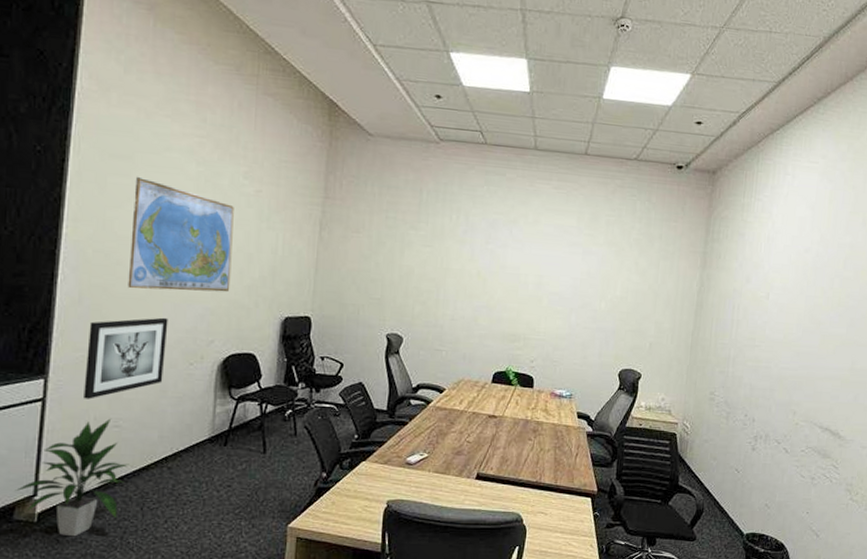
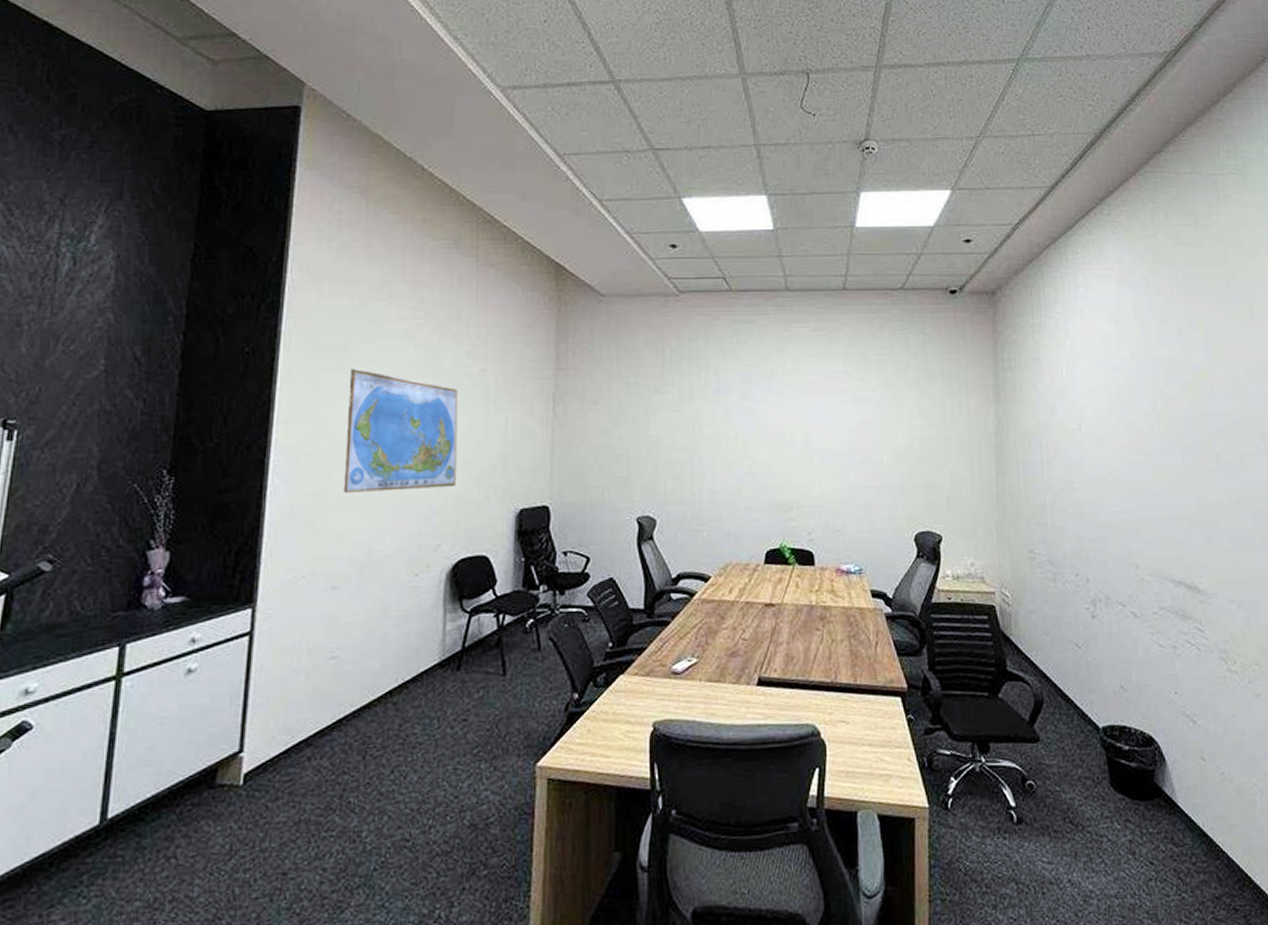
indoor plant: present [14,418,130,537] -> none [217,648,349,801]
wall art: present [84,317,168,399] -> none [296,523,389,628]

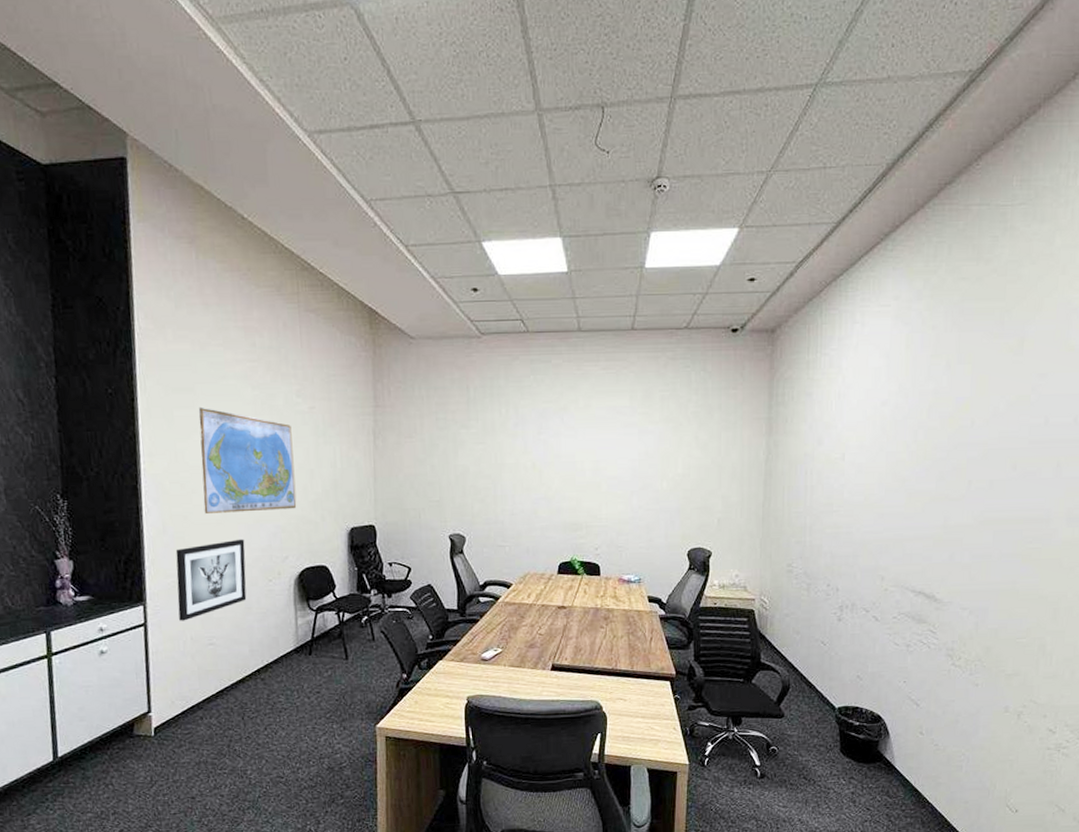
wall art: none [296,523,389,628] -> present [175,539,247,621]

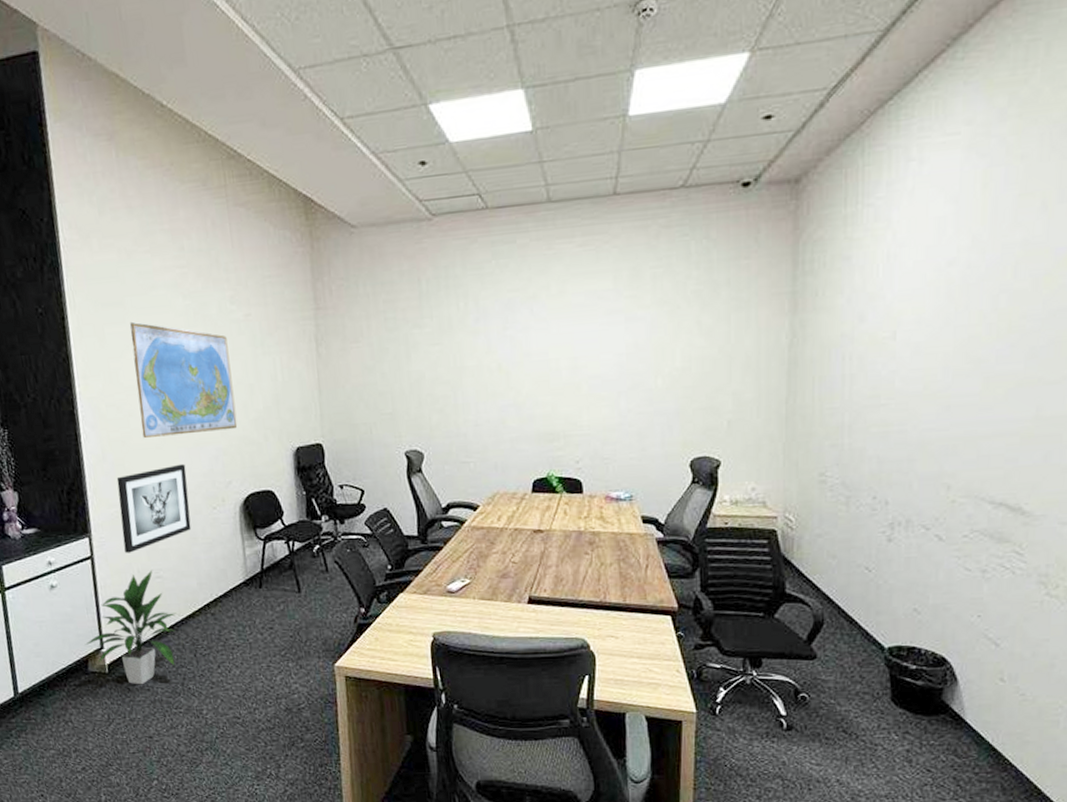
indoor plant: none [131,637,227,747] -> present [84,570,177,685]

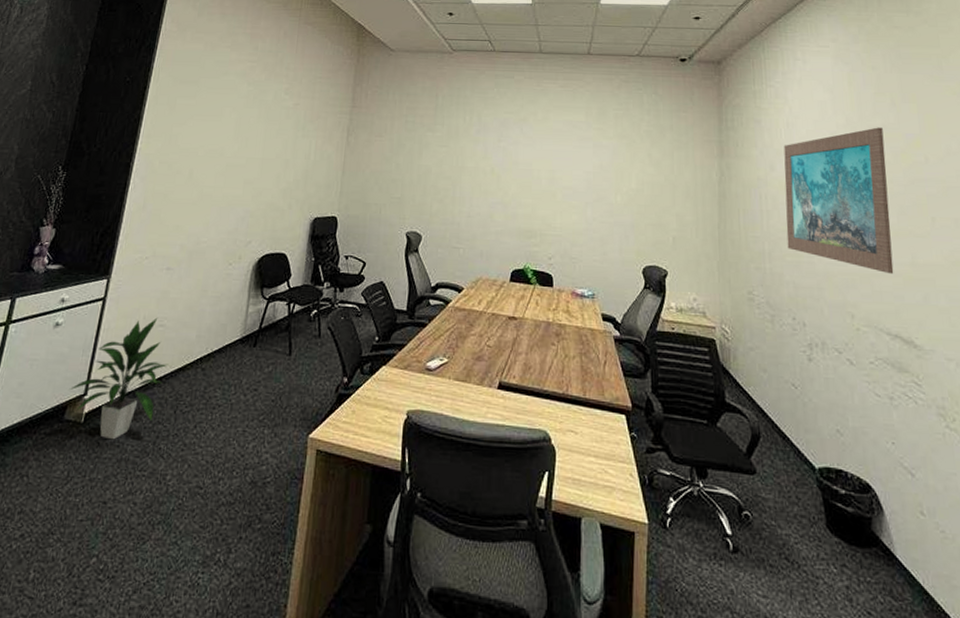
wall art: present [116,463,192,553] -> none [137,220,214,299]
world map: present [129,321,238,439] -> none [183,97,276,196]
wall art: none [874,243,1023,434] -> present [783,127,894,275]

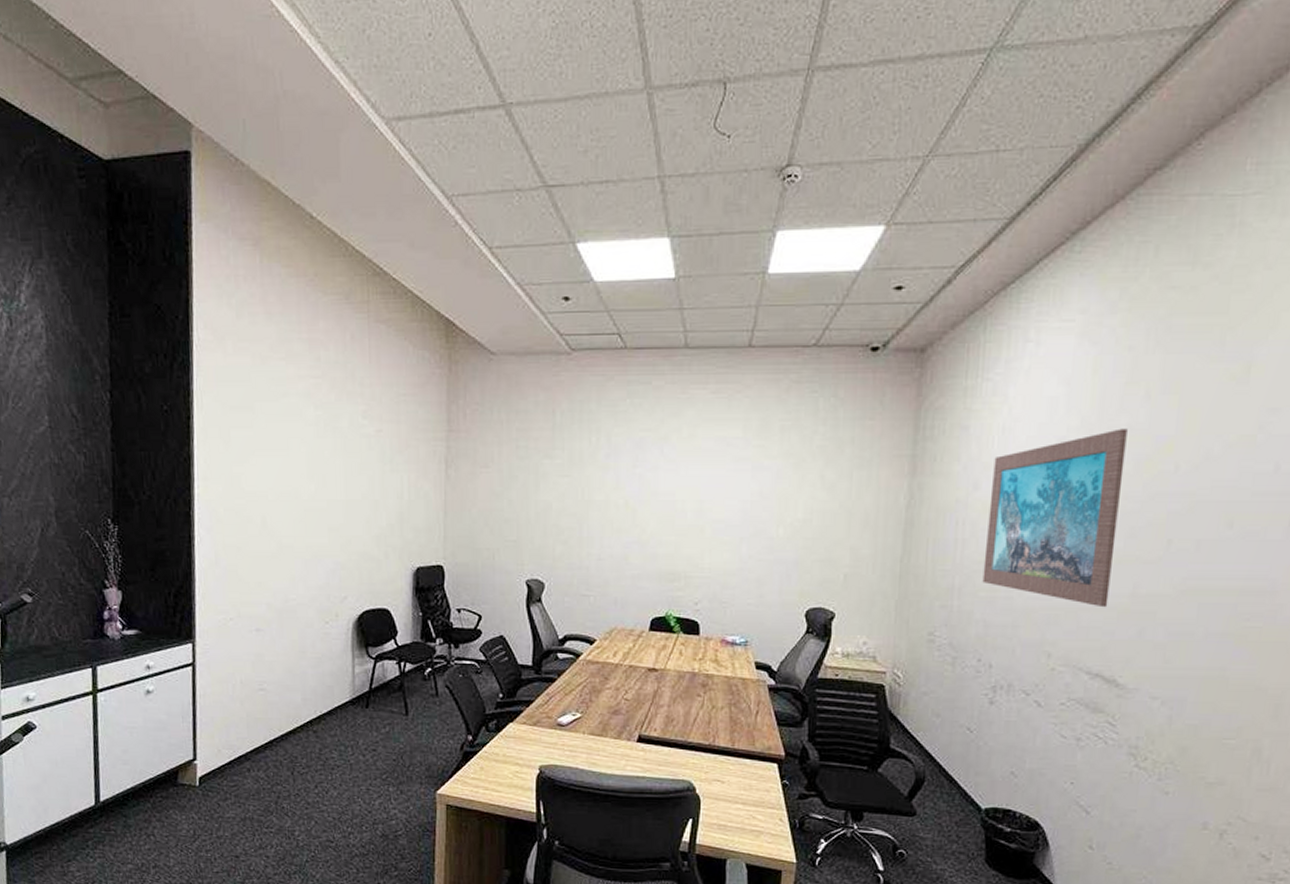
indoor plant: present [69,317,169,440] -> none [176,681,277,801]

